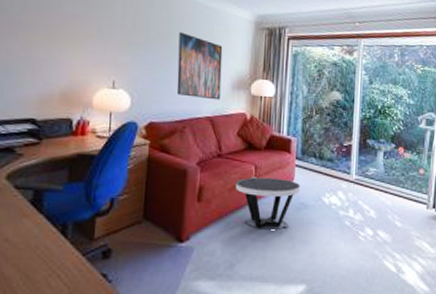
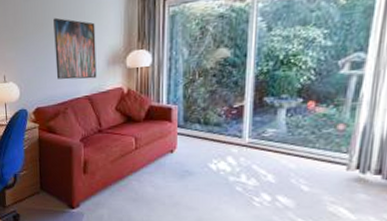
side table: present [236,177,300,231] -> none [117,147,183,198]

